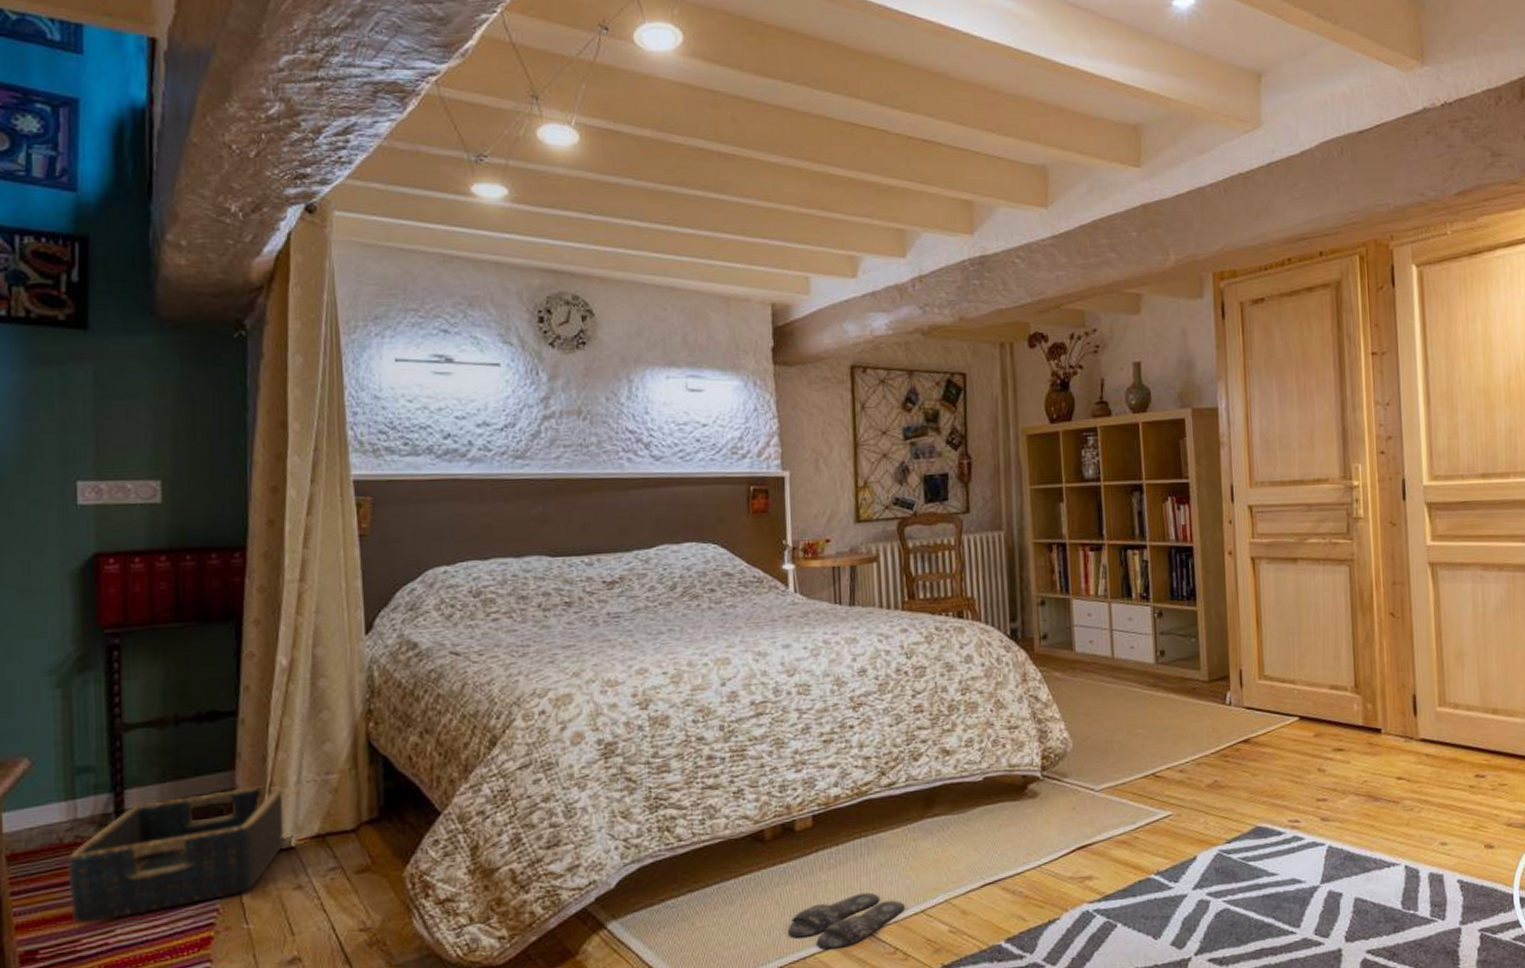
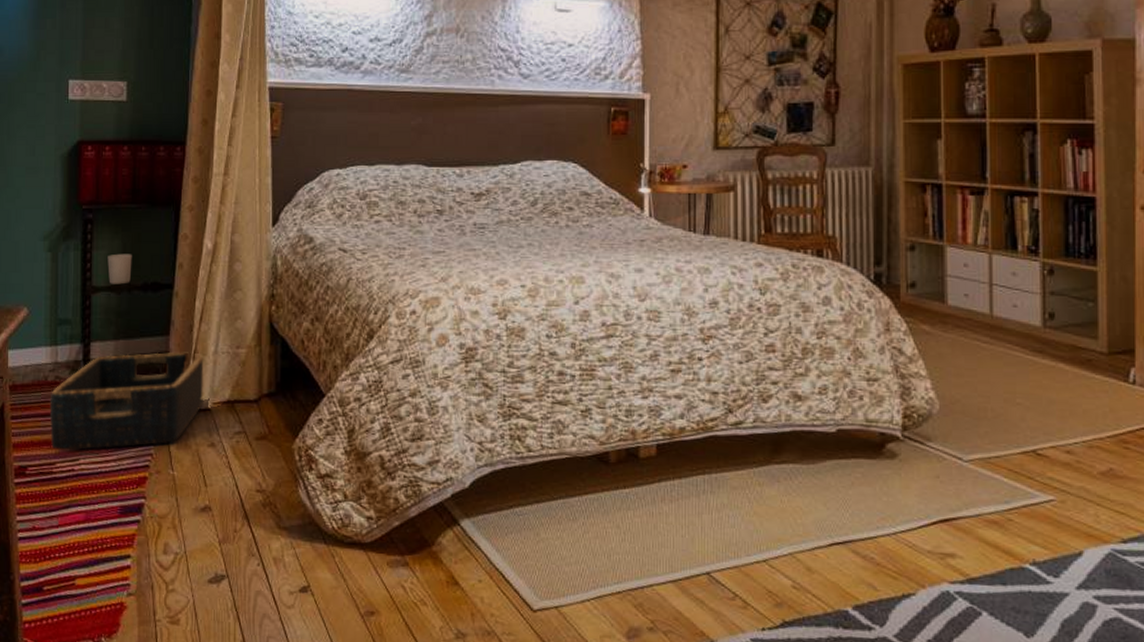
candle holder: none [144,680,179,719] -> present [107,253,132,285]
slippers: present [787,892,904,950] -> none [627,531,746,584]

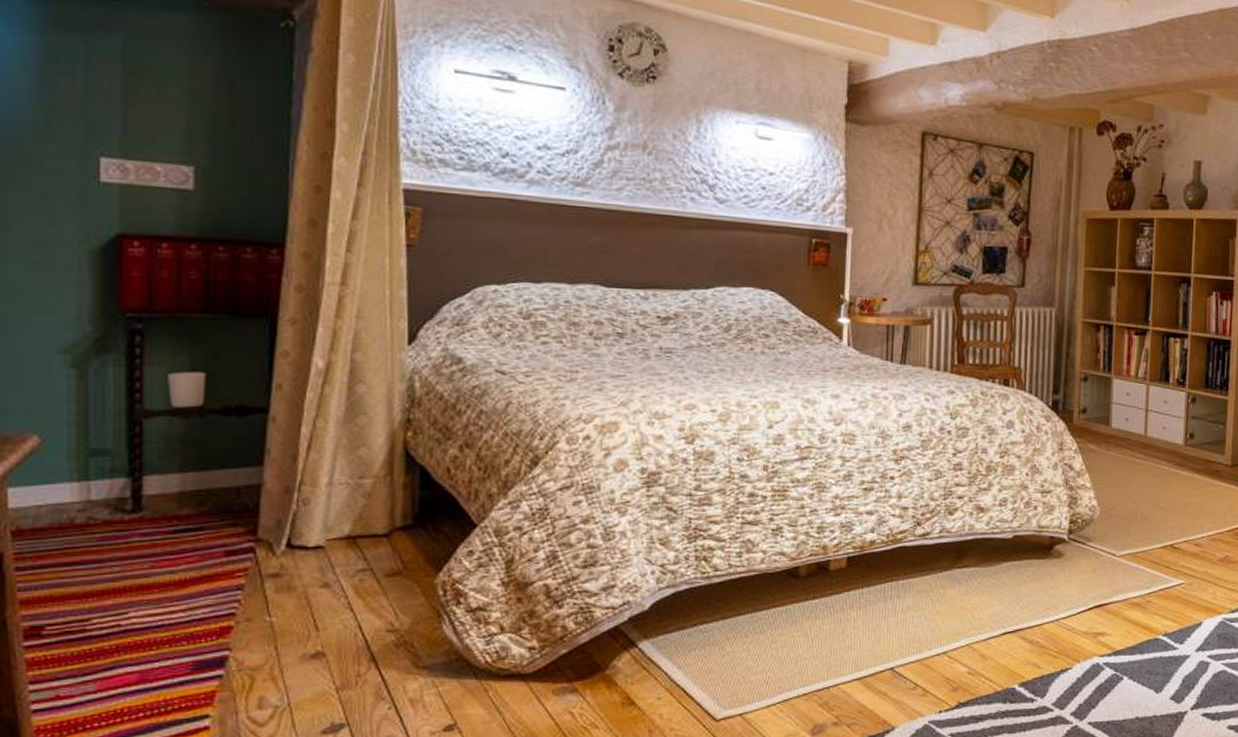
basket: present [49,352,204,450] -> none [78,484,315,603]

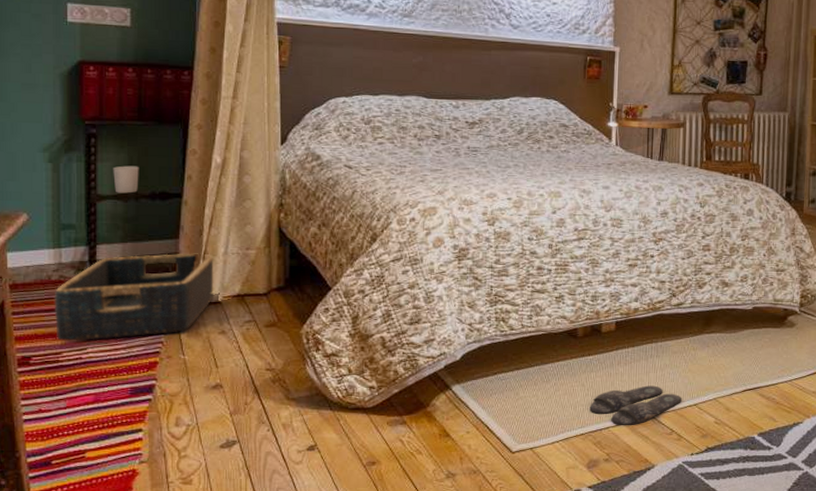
basket: none [78,484,315,603] -> present [54,253,215,341]
slippers: none [814,632,928,681] -> present [589,385,682,425]

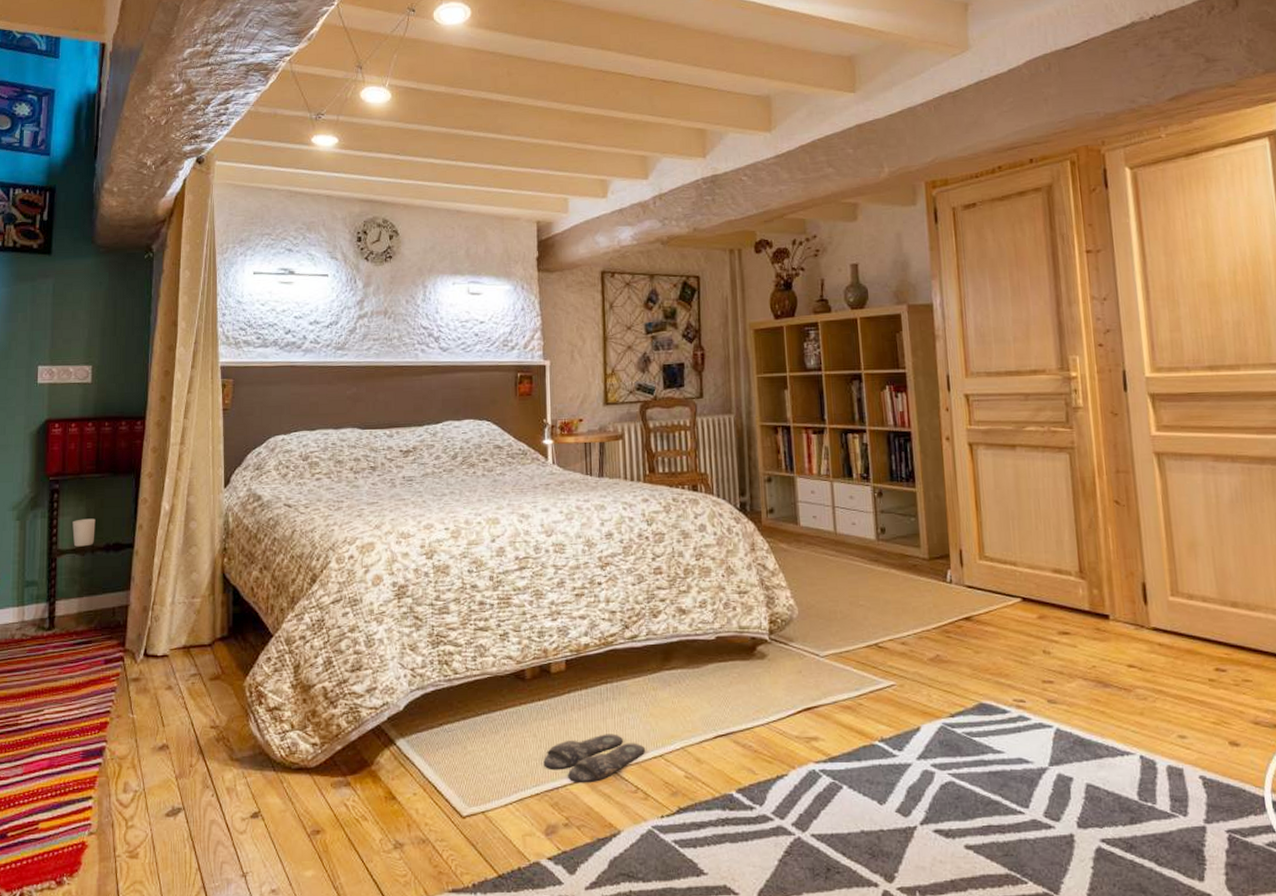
basket: present [54,253,215,341] -> none [16,604,162,702]

